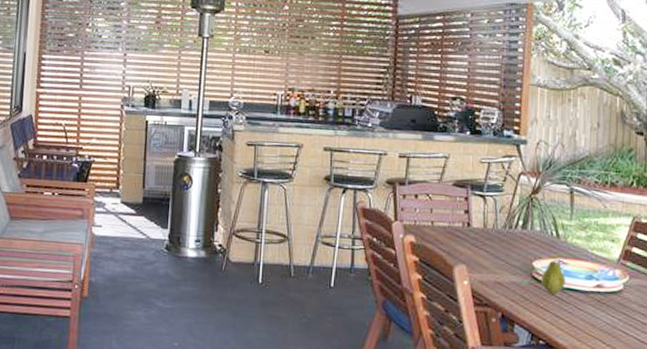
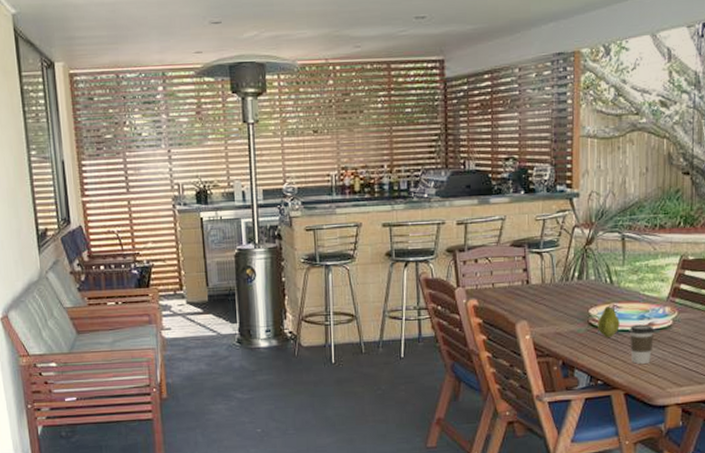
coffee cup: none [575,284,604,329] -> present [629,324,655,364]

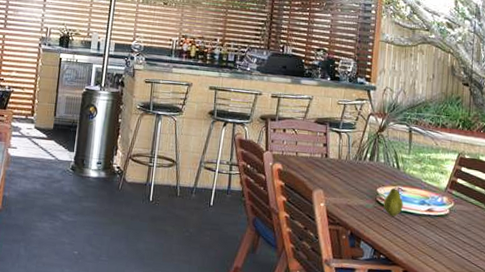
coffee cup: present [629,324,655,364] -> none [410,208,433,246]

